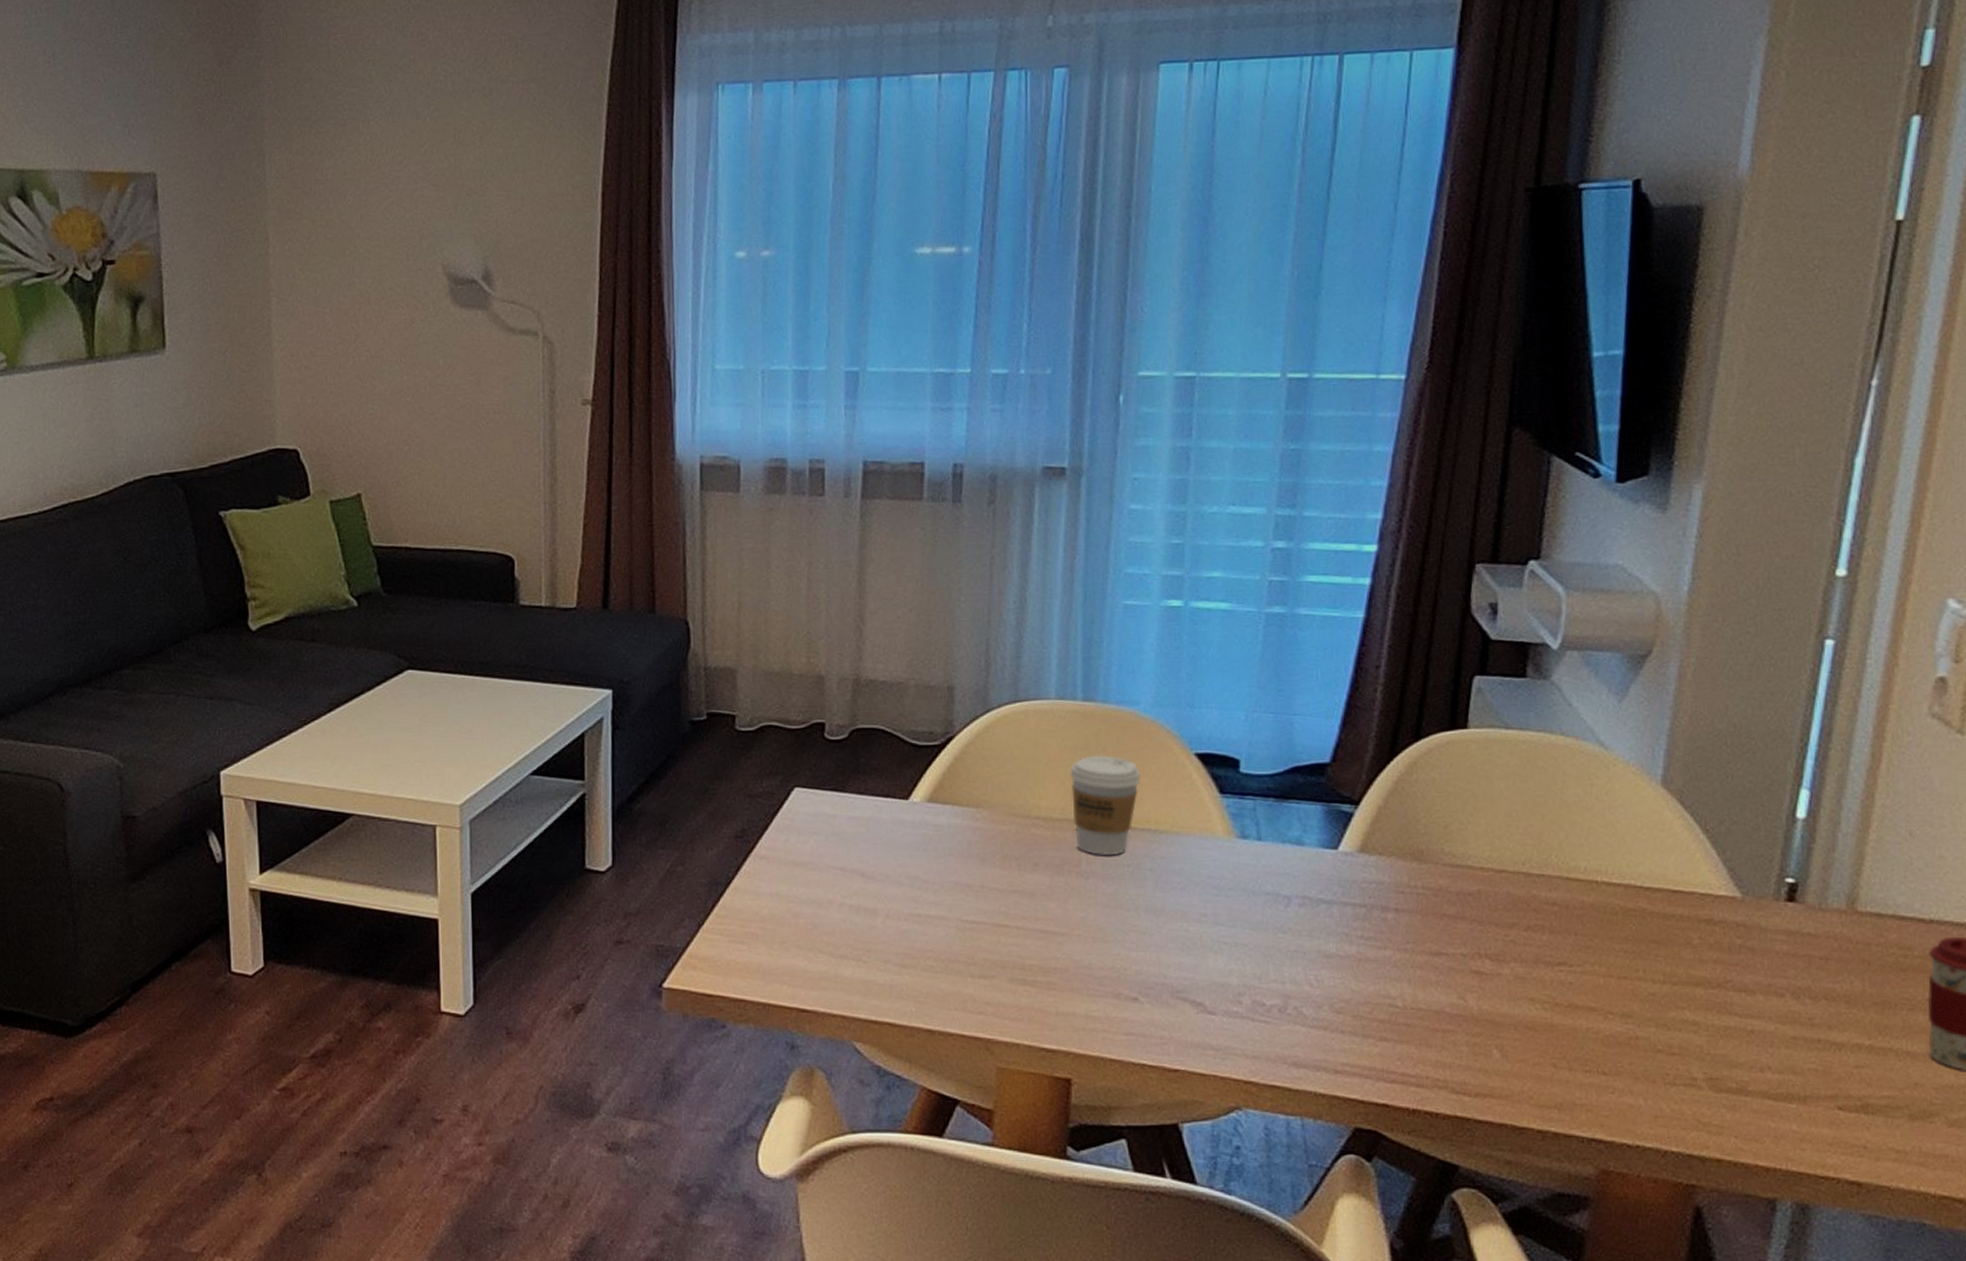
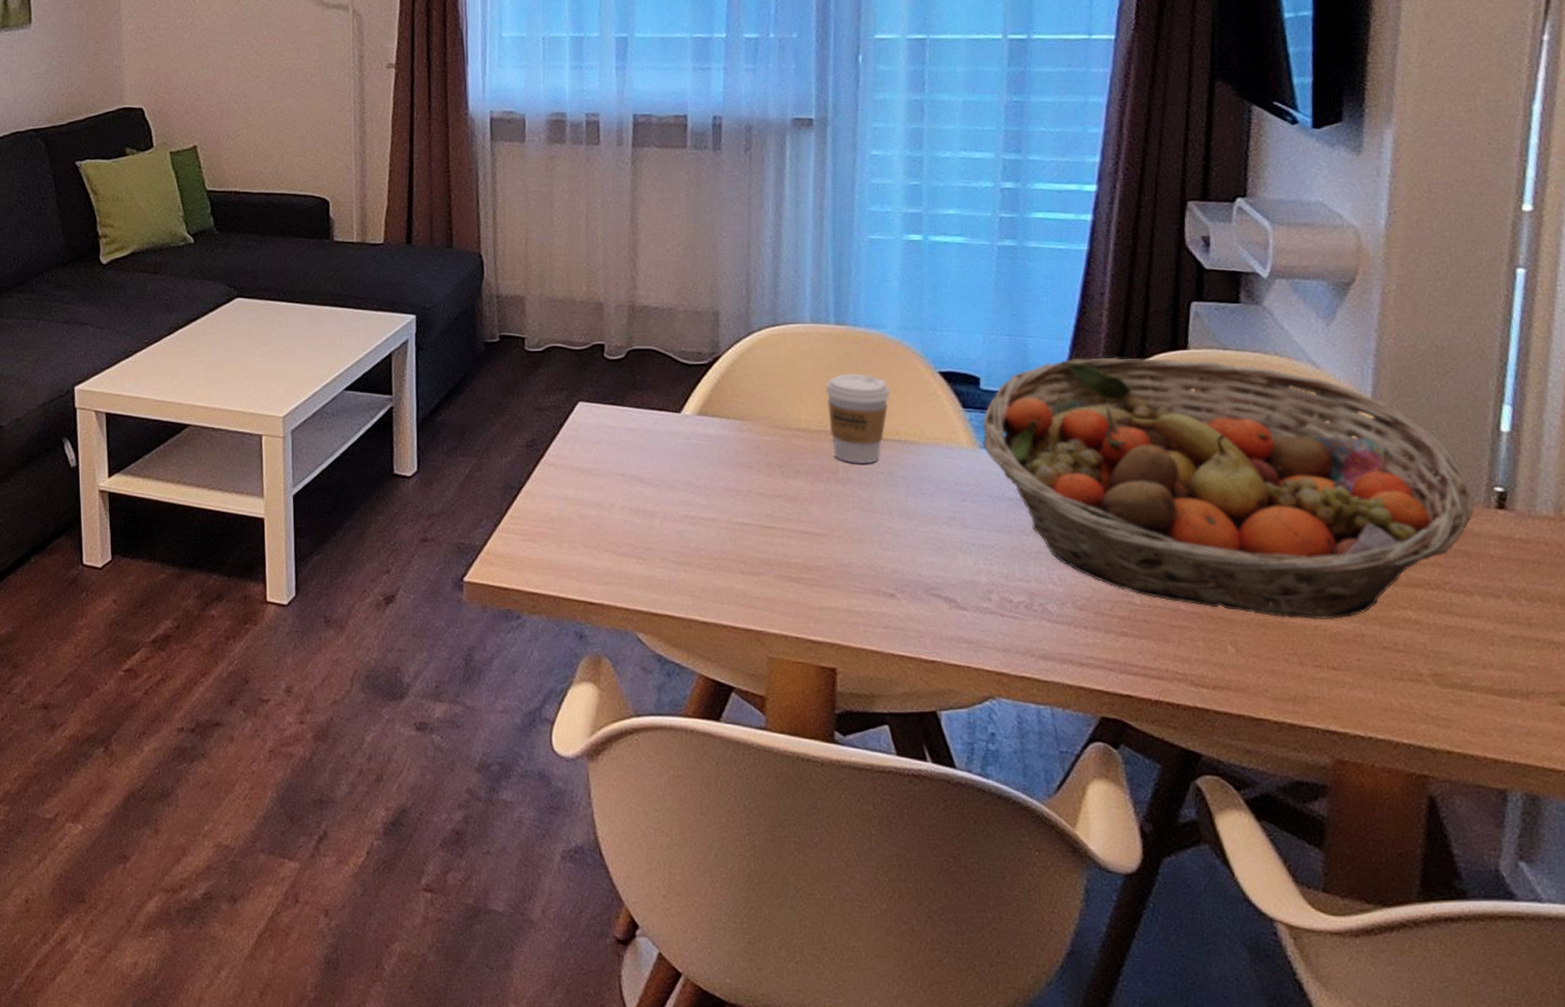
fruit basket: none [1240,737,1762,1021] -> present [982,357,1474,619]

